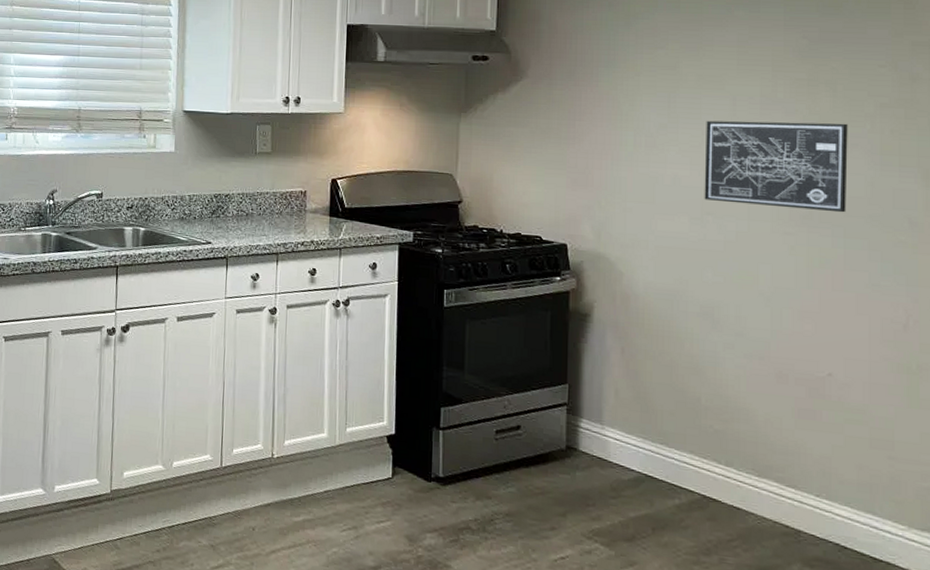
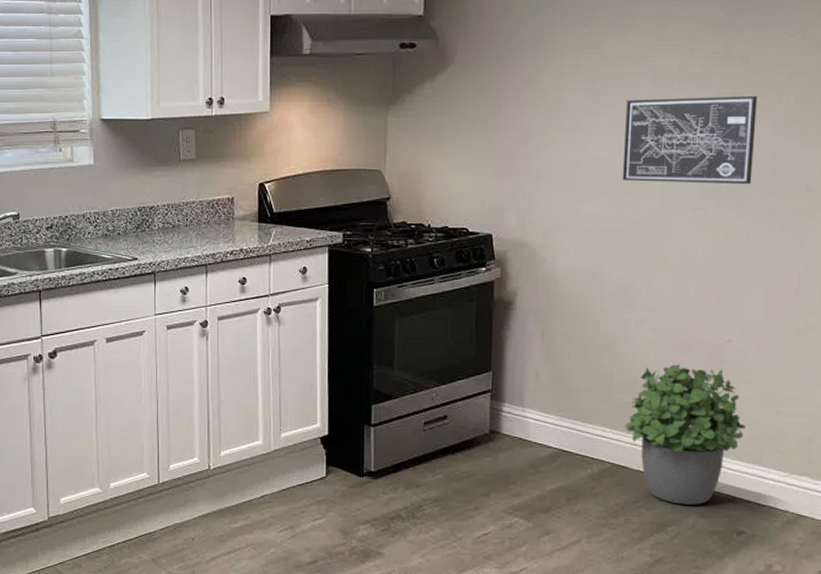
potted plant: none [714,394,855,552] -> present [624,364,747,505]

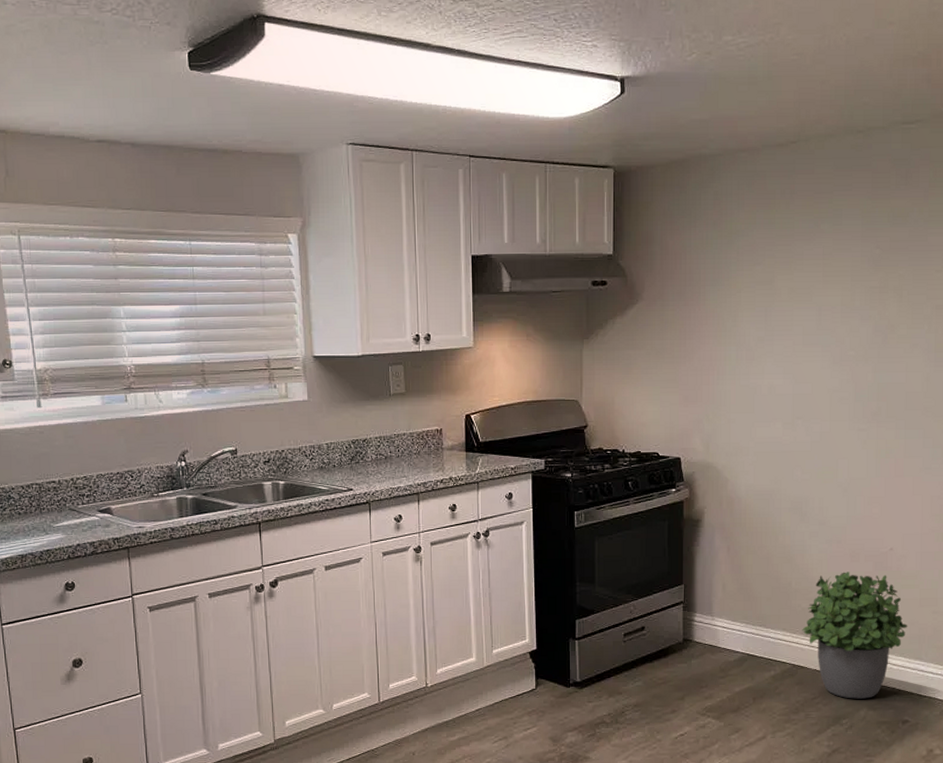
wall art: present [622,95,757,185] -> none [794,326,910,407]

